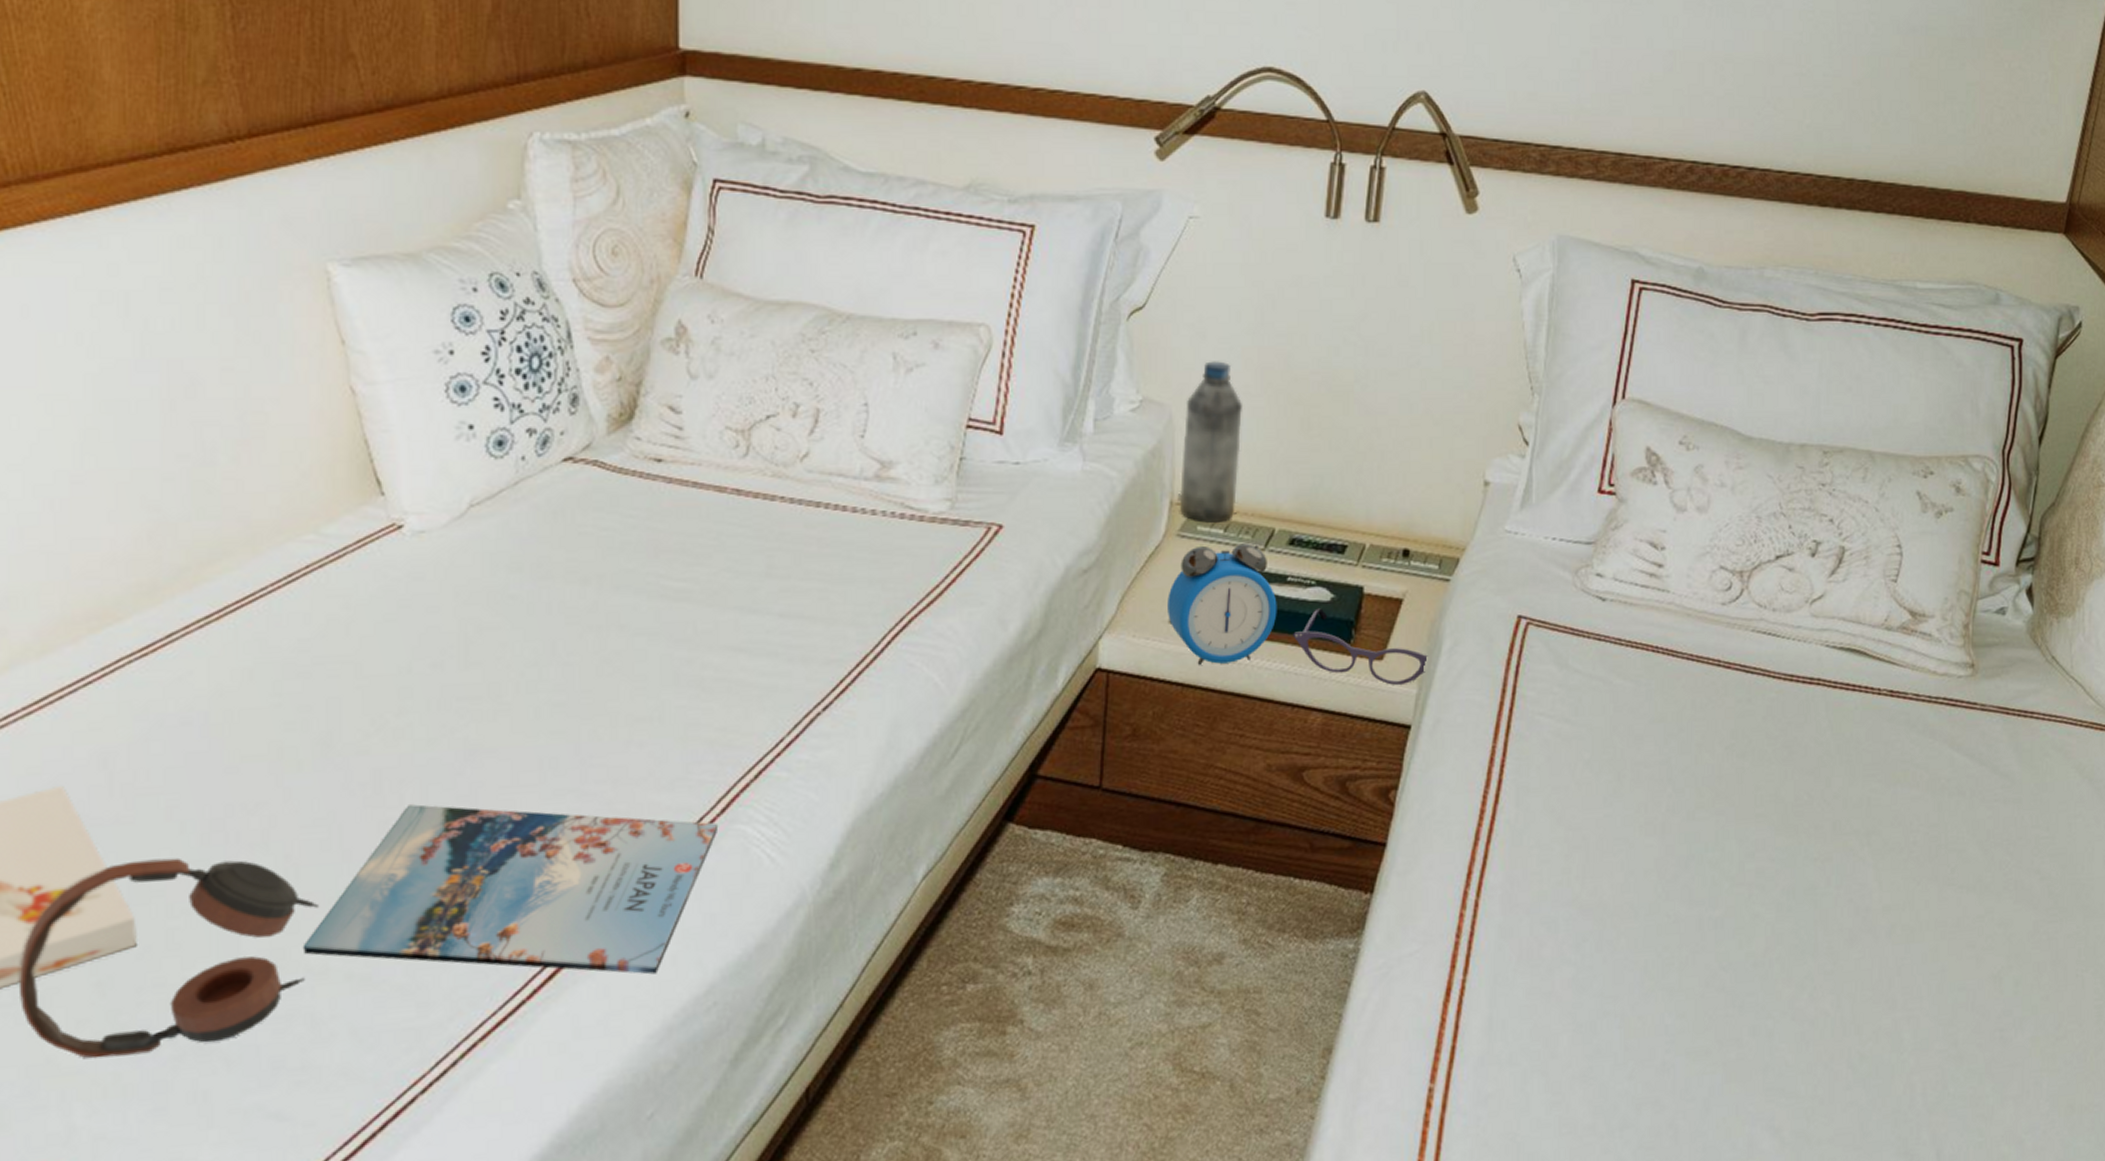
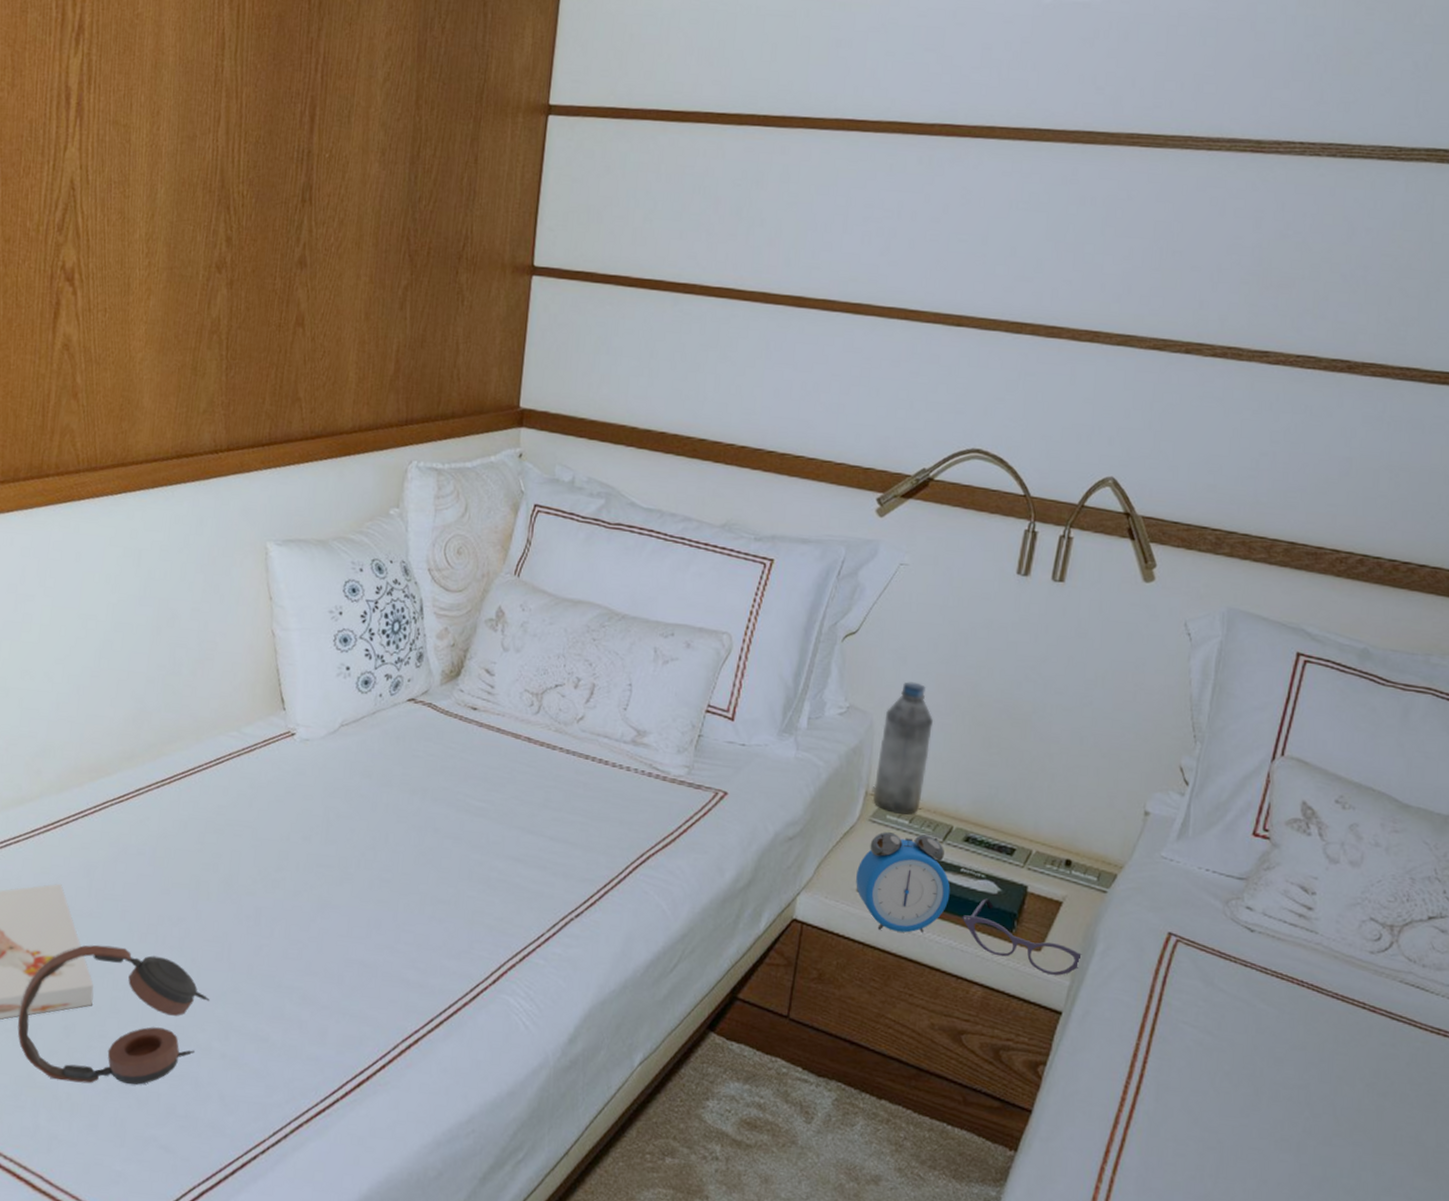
magazine: present [302,804,717,975] -> none [195,937,489,1099]

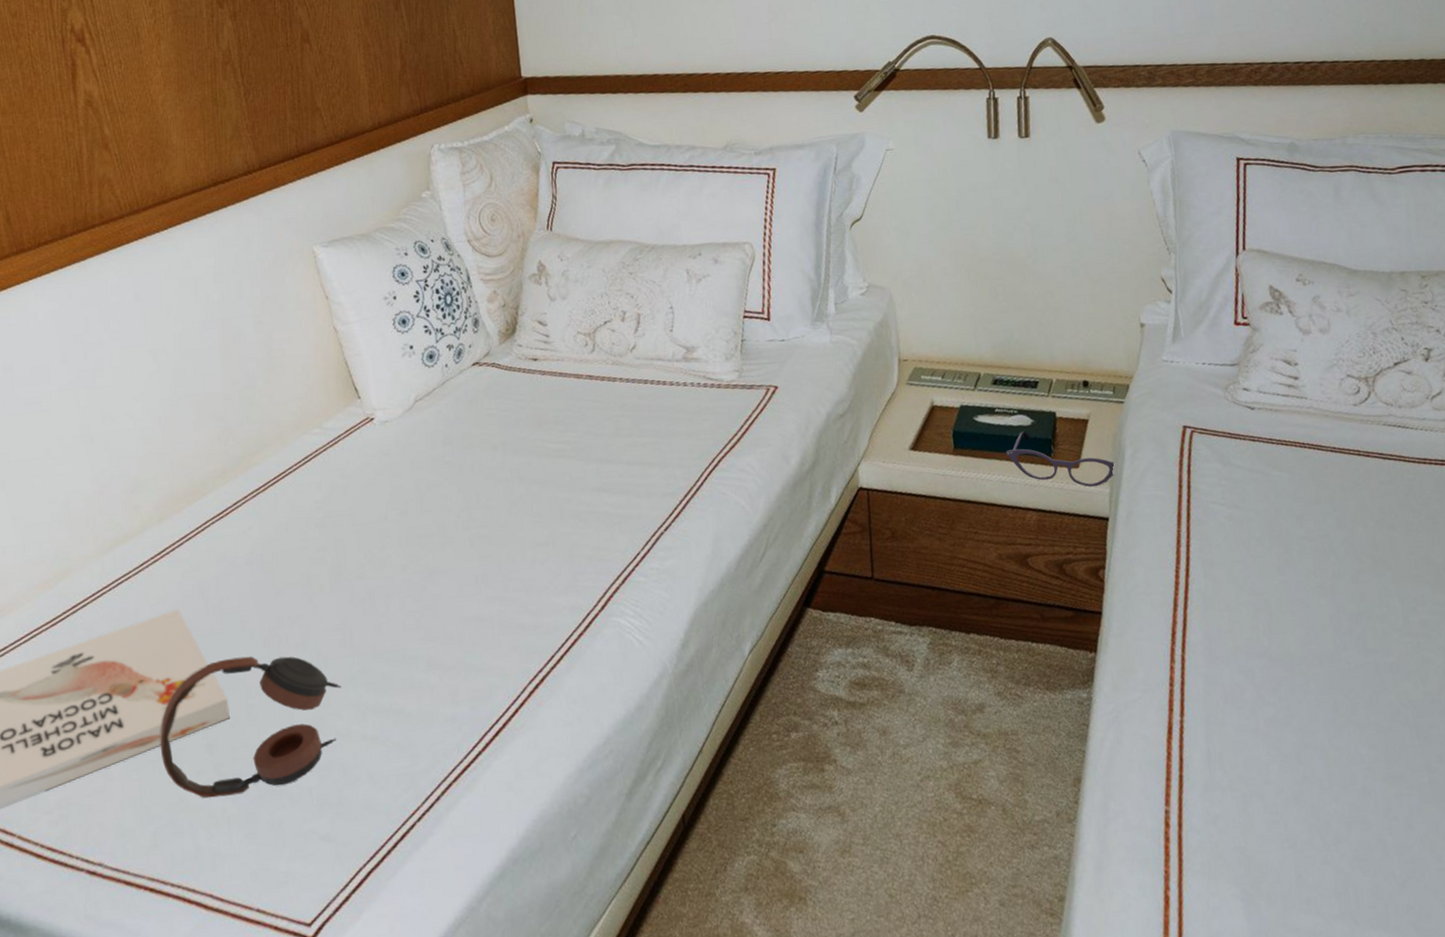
alarm clock: present [856,832,950,933] -> none [905,386,991,481]
water bottle: present [872,682,933,815] -> none [901,252,948,373]

